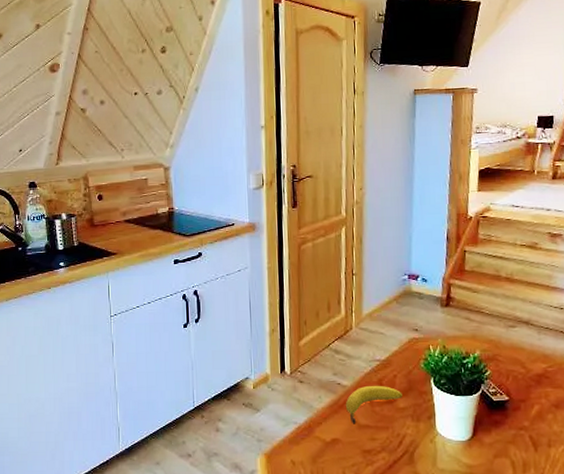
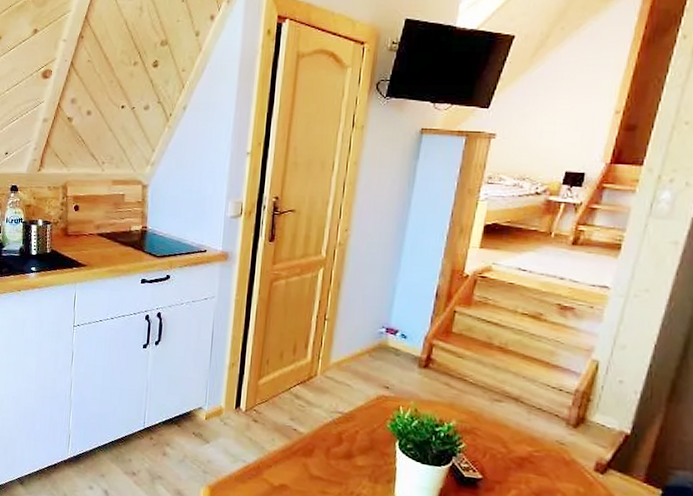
fruit: present [345,385,402,424] -> none [298,437,362,474]

